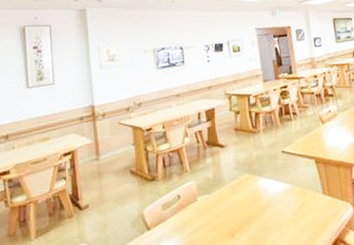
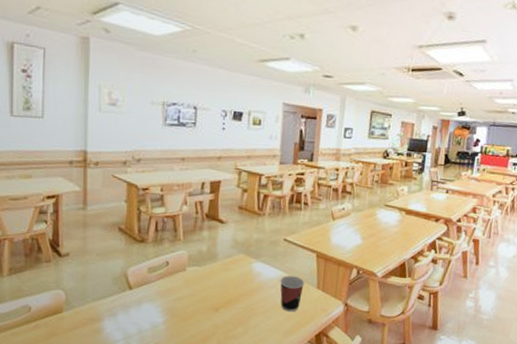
cup: none [286,186,311,224] -> present [280,276,305,312]

